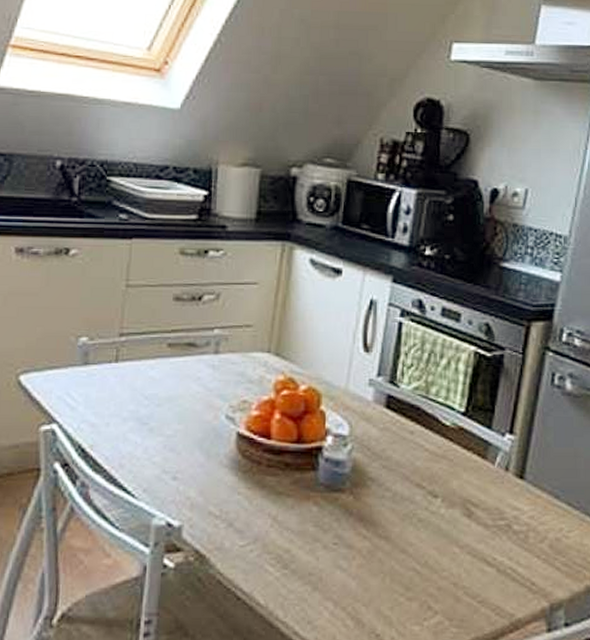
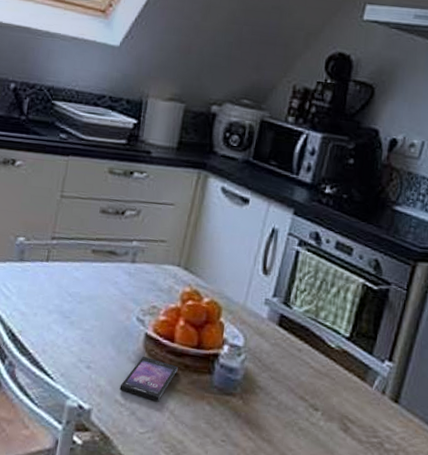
smartphone: none [213,458,277,509] -> present [119,356,178,402]

